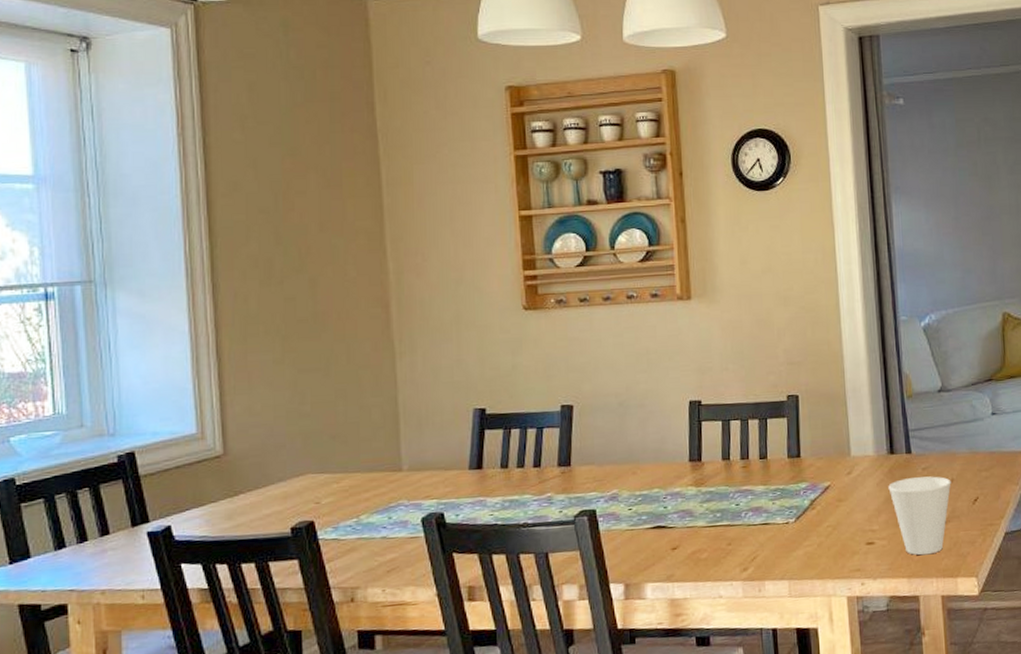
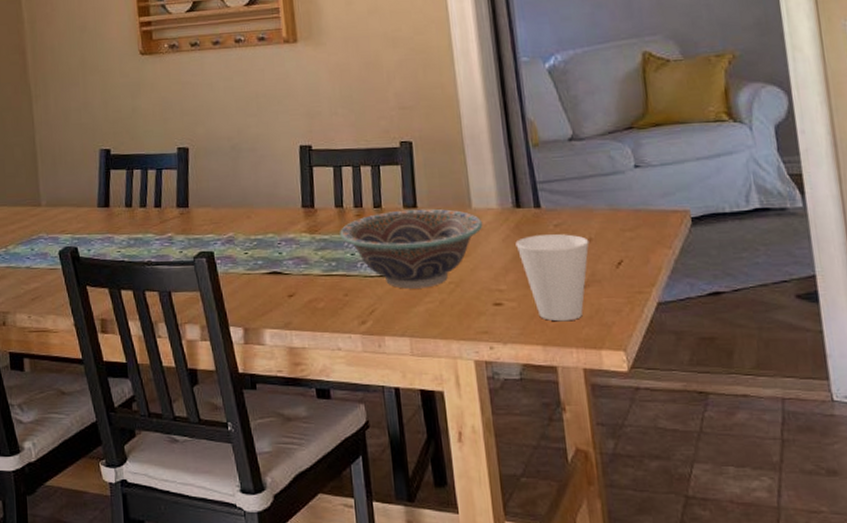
decorative bowl: none [726,457,860,535] -> present [340,208,483,289]

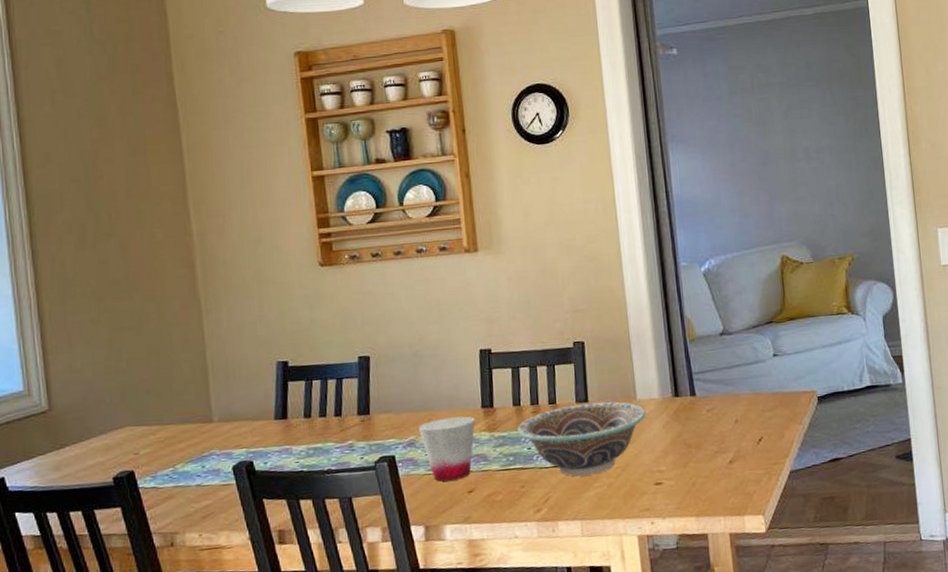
cup: none [237,215,295,283] -> present [419,416,475,482]
cup: present [515,234,589,322] -> none [674,417,736,495]

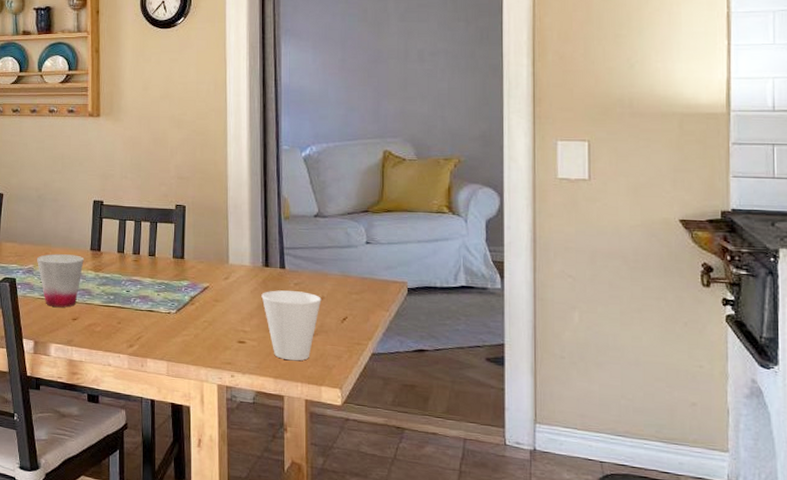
decorative bowl: present [517,401,647,477] -> none [119,259,236,324]
cup: none [674,417,736,495] -> present [261,290,322,361]

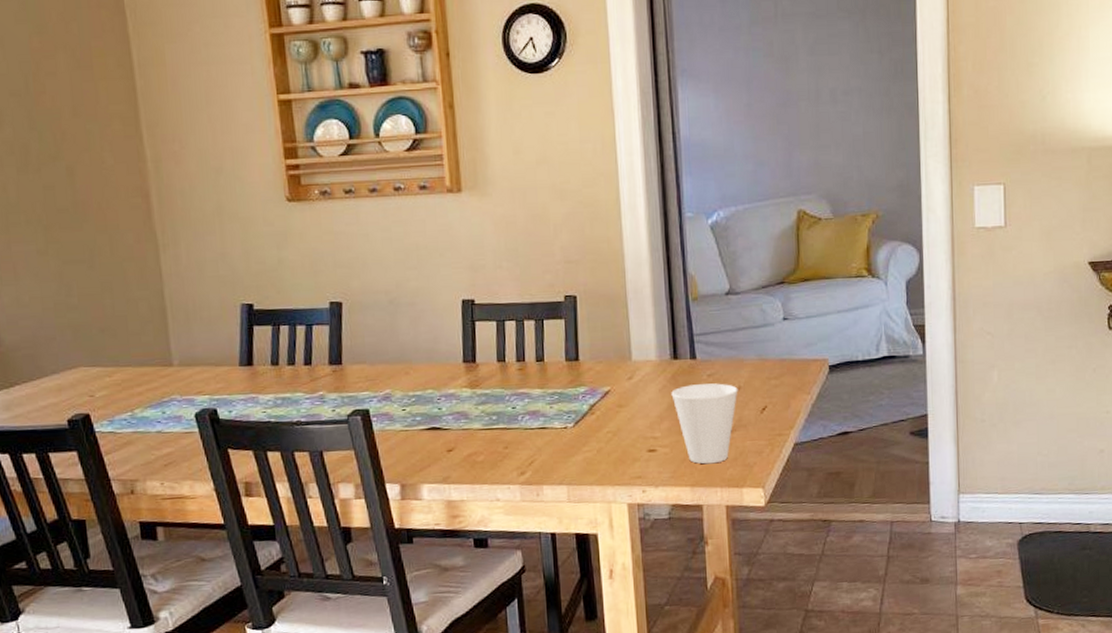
cup: present [37,254,84,307] -> none [395,370,456,439]

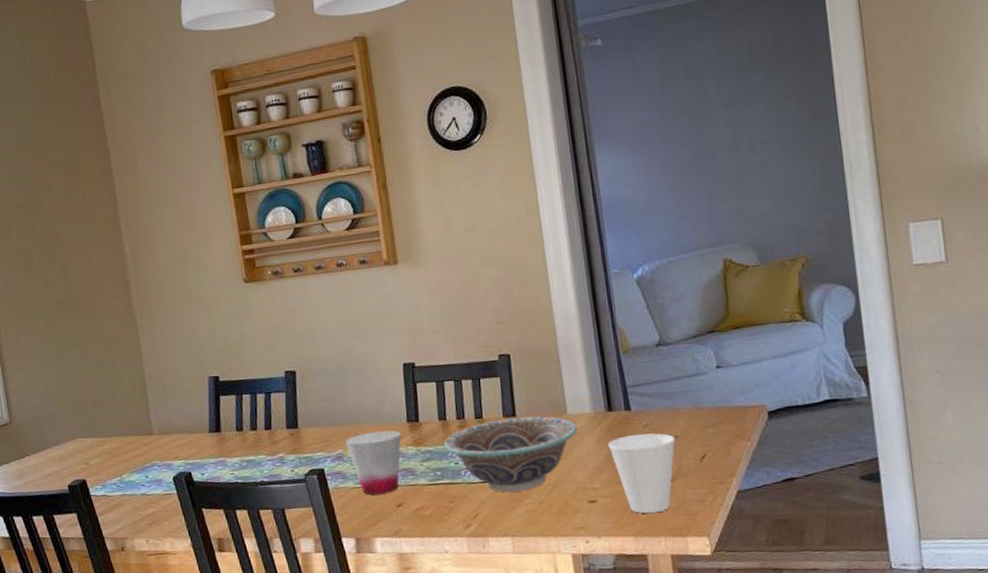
cup: none [395,370,456,439] -> present [346,430,401,495]
decorative bowl: none [501,361,642,440] -> present [444,416,578,493]

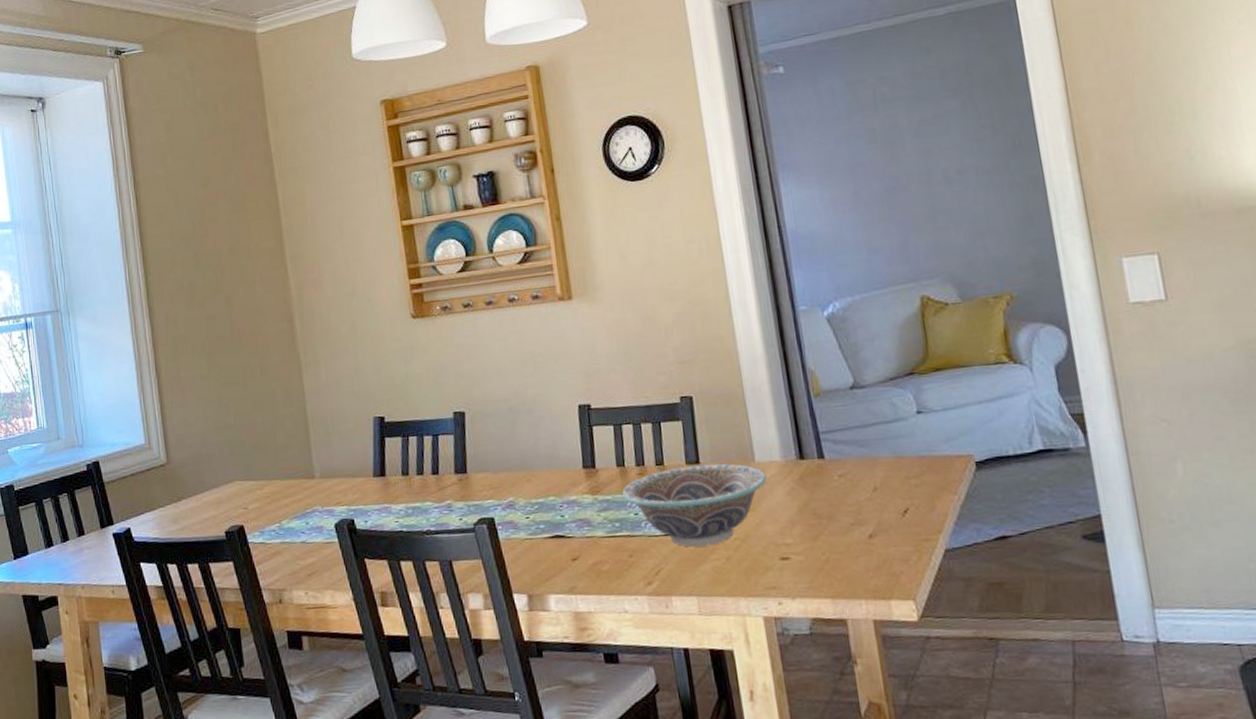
cup: present [346,430,401,495] -> none [517,477,577,547]
cup: present [608,433,676,514] -> none [800,484,875,574]

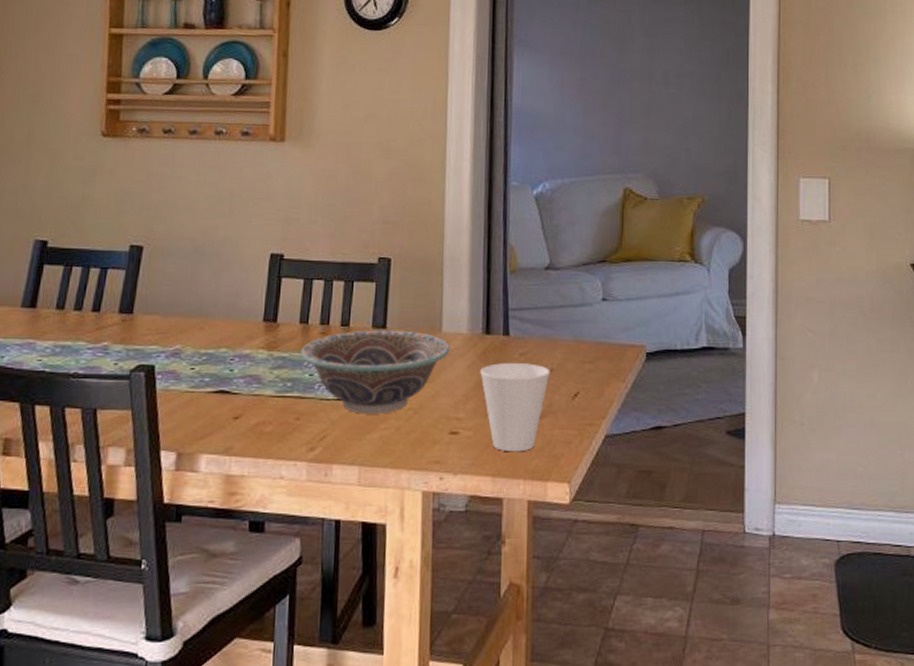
cup: none [800,484,875,574] -> present [480,363,551,452]

